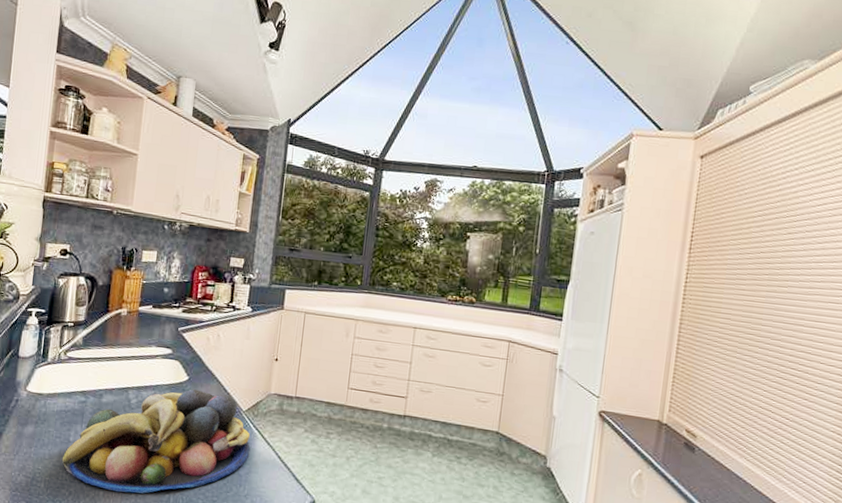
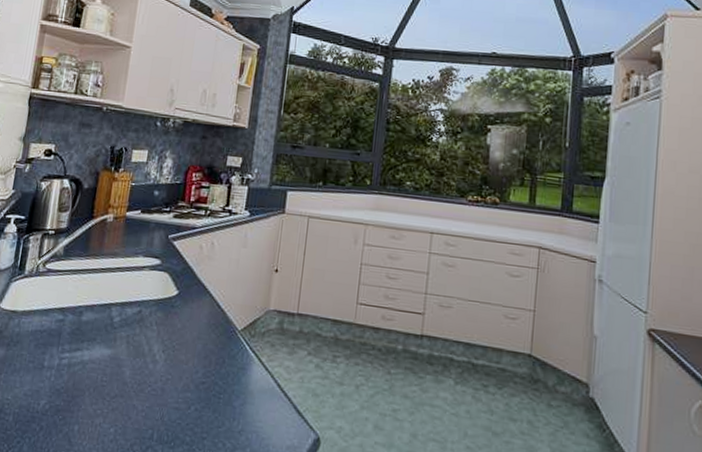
fruit bowl: present [61,389,250,494] -> none [34,305,246,429]

